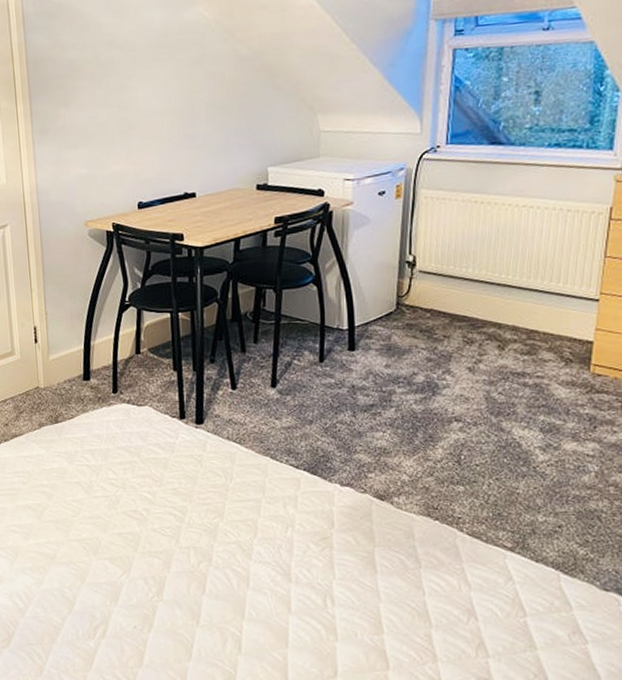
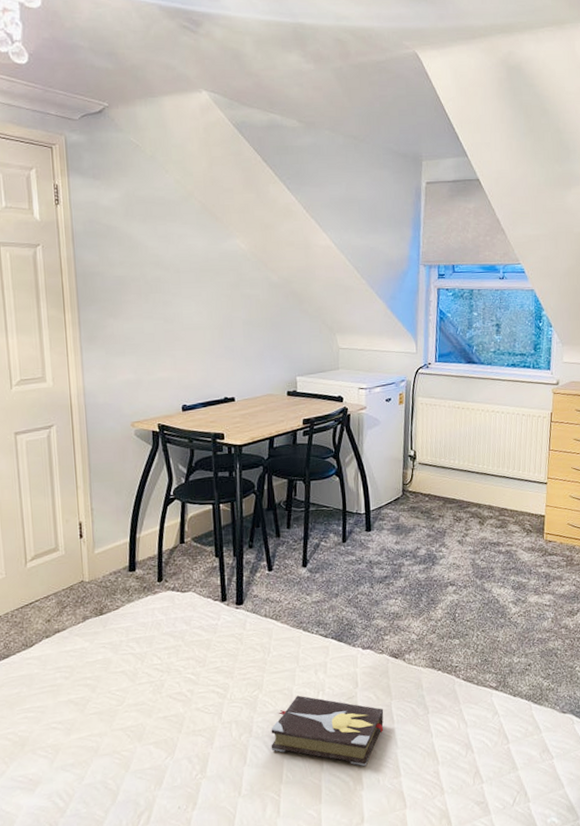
hardback book: none [232,528,365,616] -> present [271,695,384,767]

